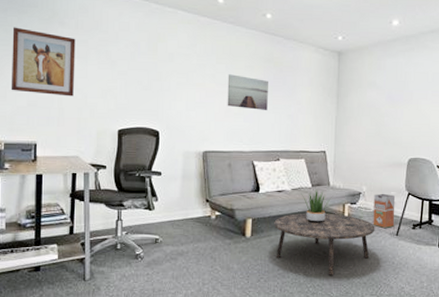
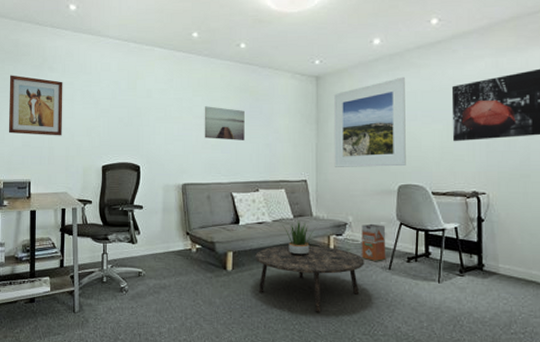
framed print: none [351,57,419,141] -> present [333,76,406,167]

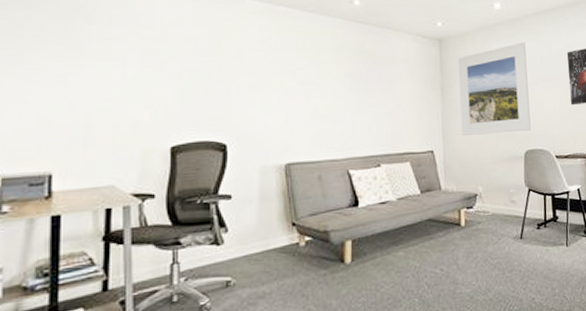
wall art: present [8,75,63,136] -> none [12,25,109,110]
wall art: present [204,106,245,140] -> none [311,70,362,110]
coffee table: present [255,245,364,312] -> none [379,222,497,297]
potted plant: present [282,220,316,256] -> none [408,196,445,236]
waste bin: present [361,223,385,262] -> none [492,192,516,233]

